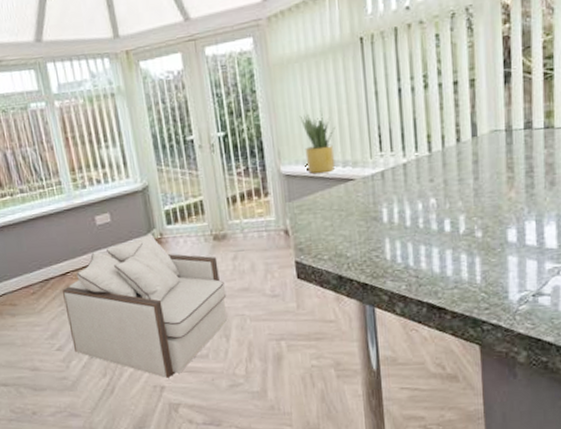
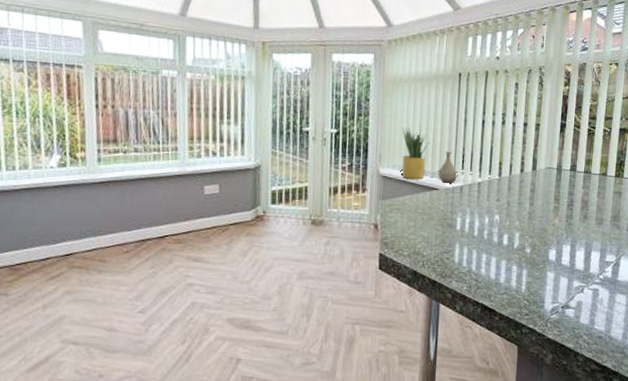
armchair: present [63,234,228,378] -> none [156,211,315,351]
vase: none [351,133,375,172] -> present [438,151,457,184]

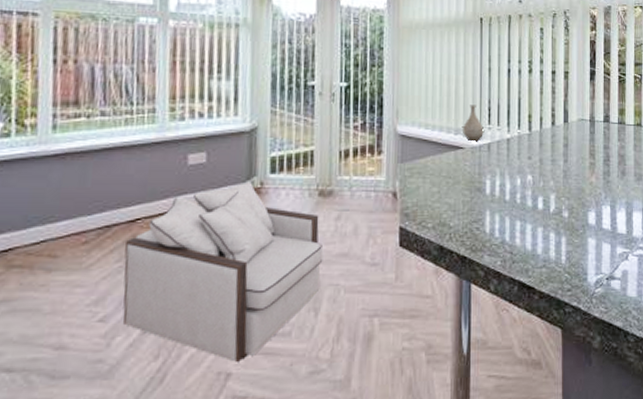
armchair: none [156,211,315,351] -> present [123,182,324,362]
planter: present [402,127,430,180] -> none [420,78,452,138]

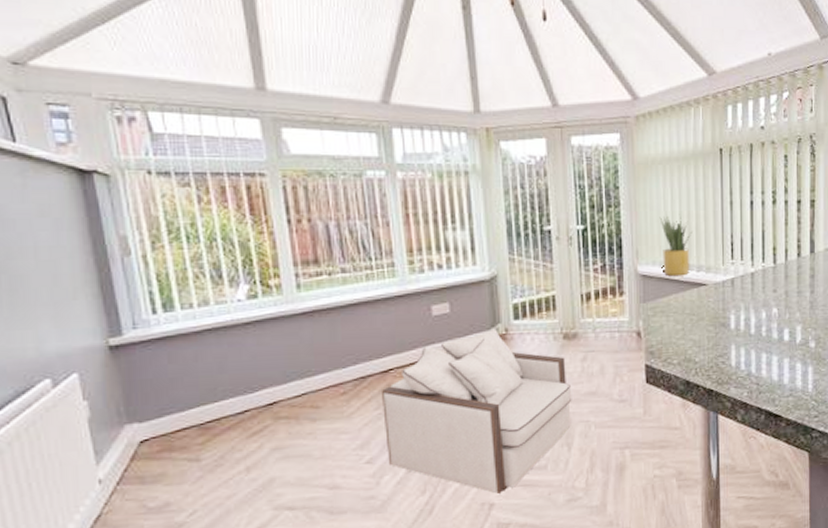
planter: none [420,78,452,138] -> present [659,215,693,277]
vase: present [463,104,484,142] -> none [705,240,727,278]

